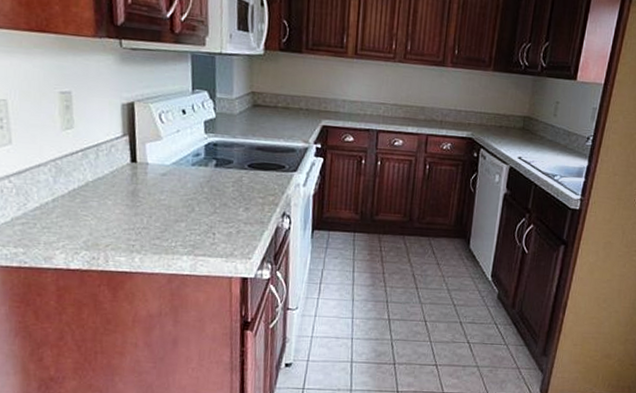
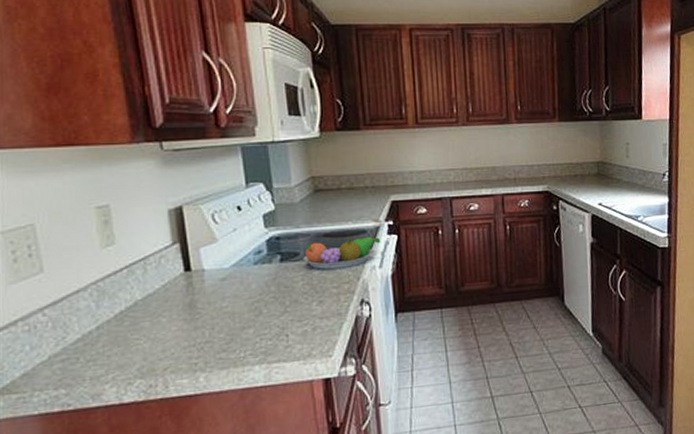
fruit bowl: none [236,153,308,181] -> present [303,236,381,269]

